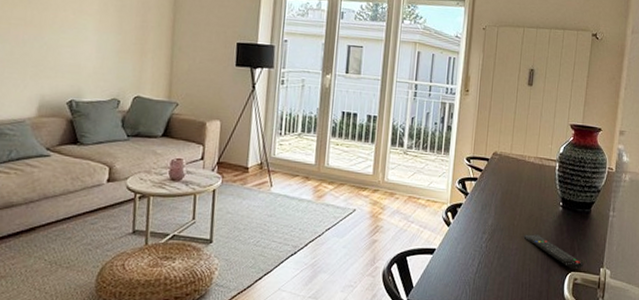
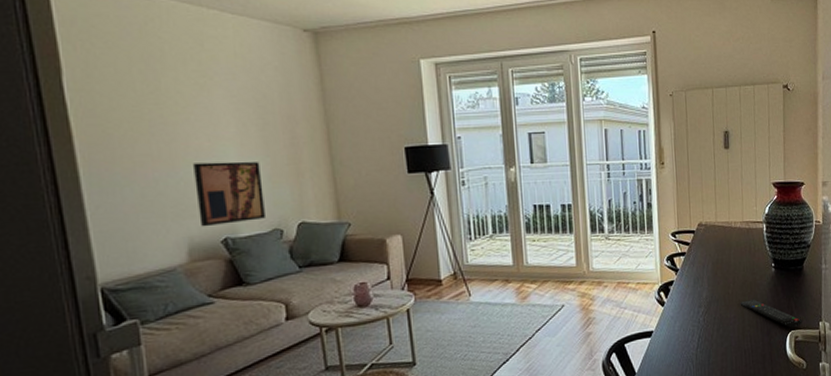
wall art: none [52,31,112,89] -> present [193,161,265,227]

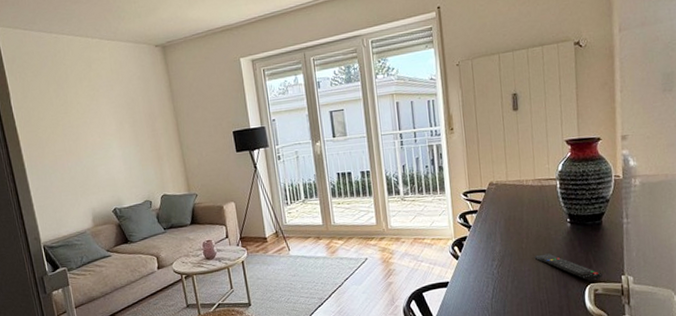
wall art: present [193,161,265,227] -> none [91,150,139,201]

